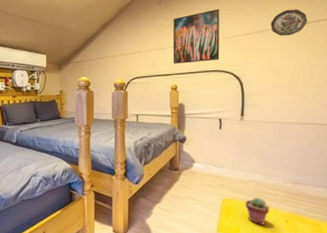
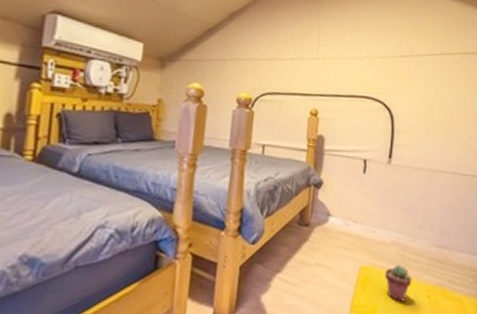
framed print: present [173,8,220,64] -> none [315,18,376,84]
decorative plate: present [270,9,307,36] -> none [427,34,465,66]

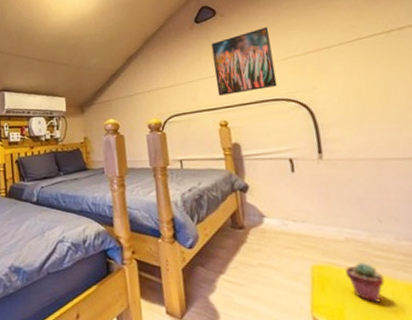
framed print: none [315,18,376,84] -> present [211,26,278,96]

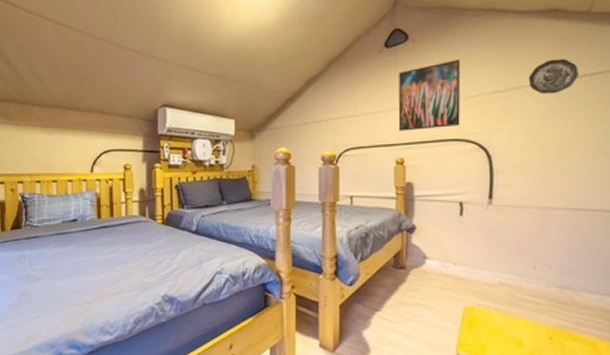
decorative plate: none [337,16,387,51] -> present [528,58,578,95]
potted succulent: present [345,263,385,303] -> none [494,306,528,342]

